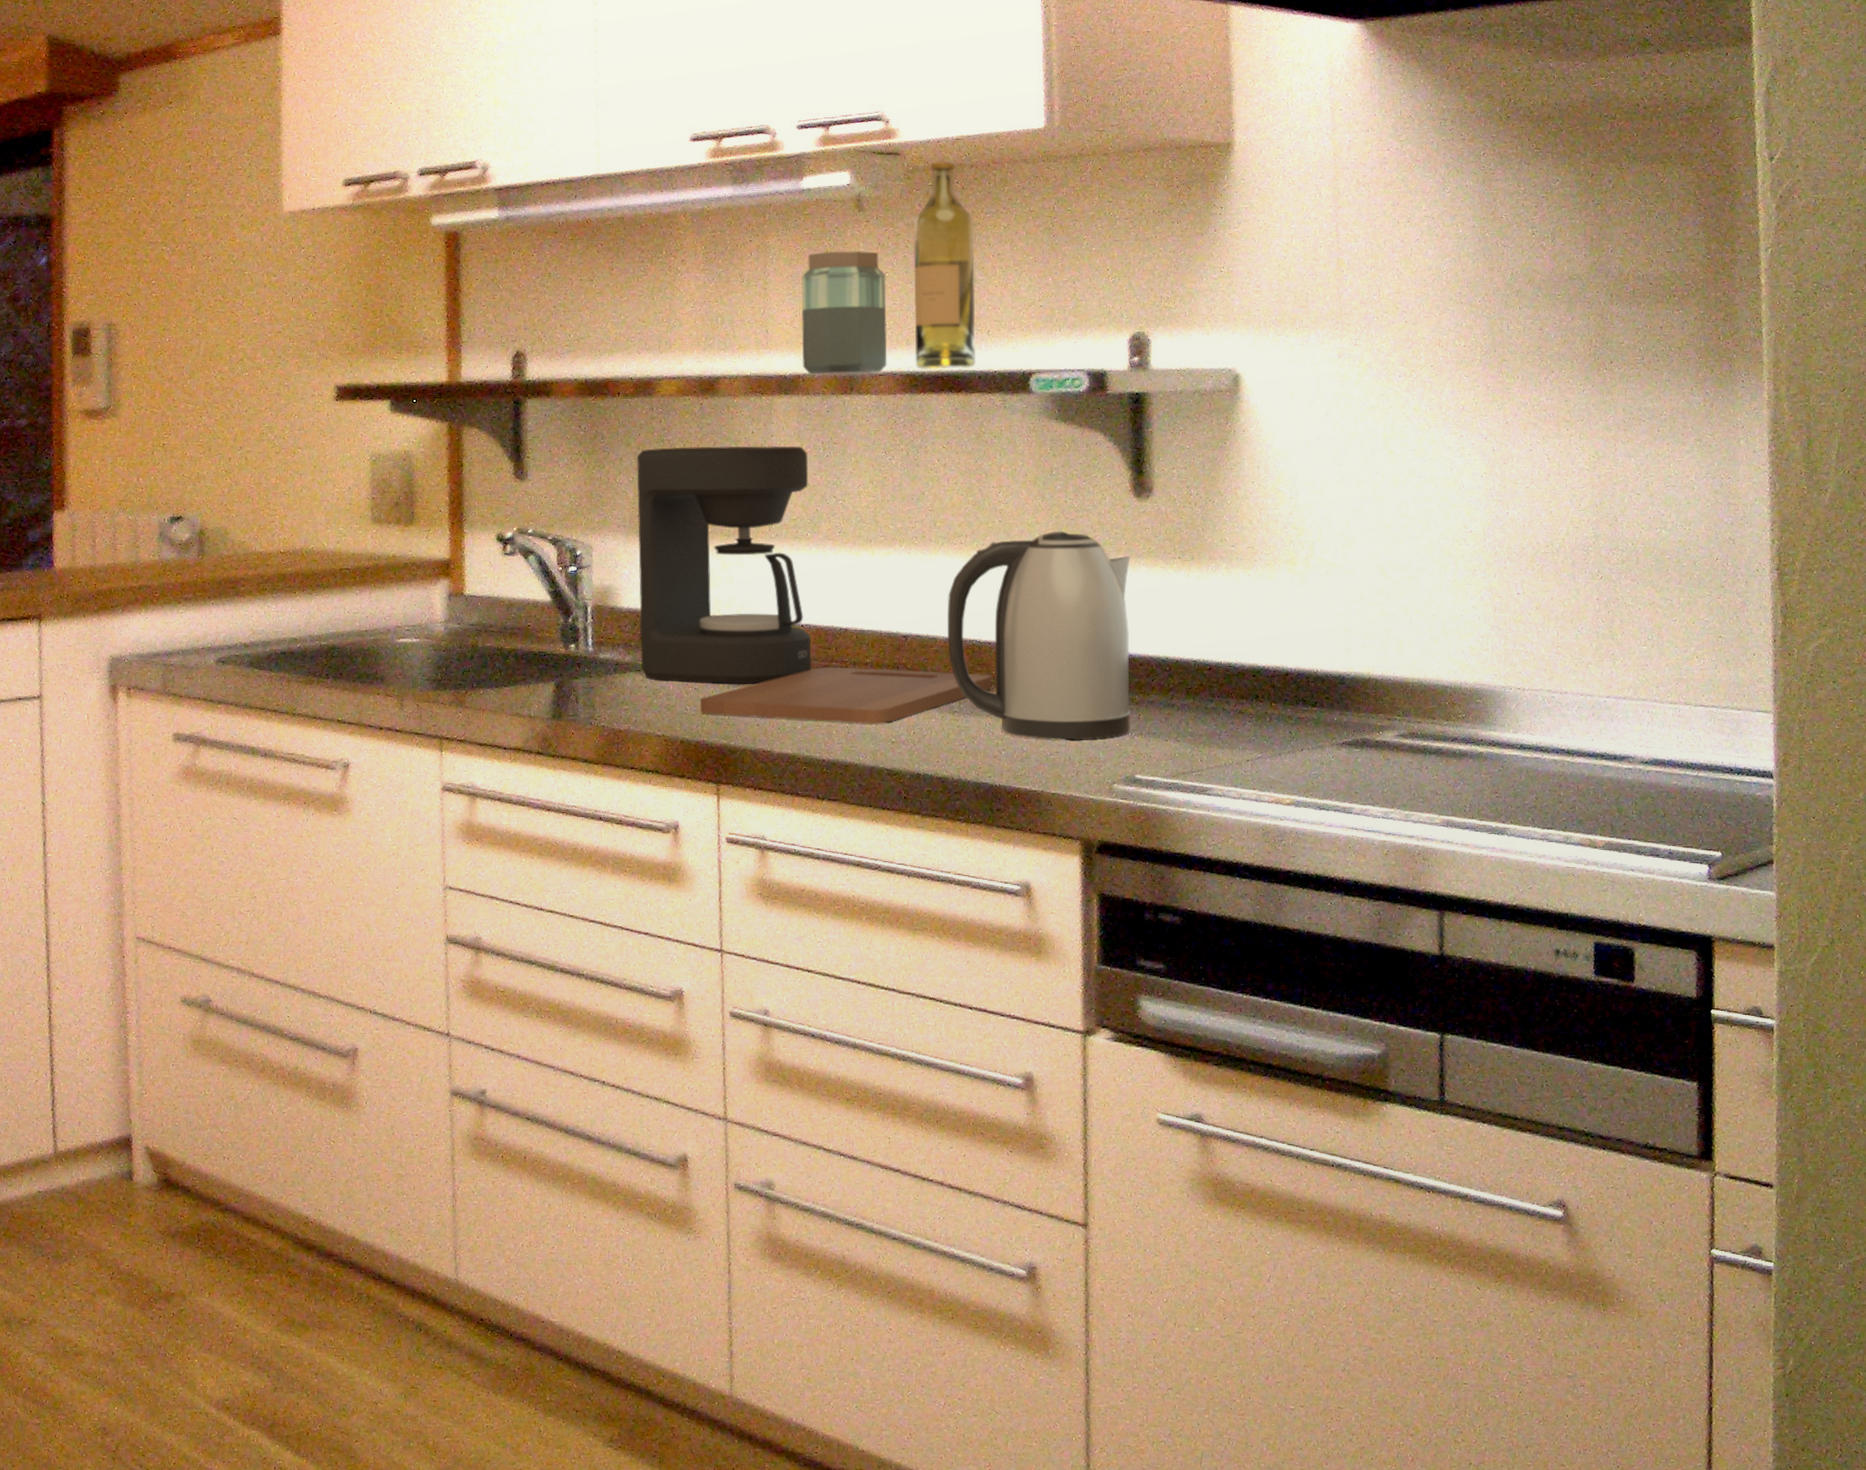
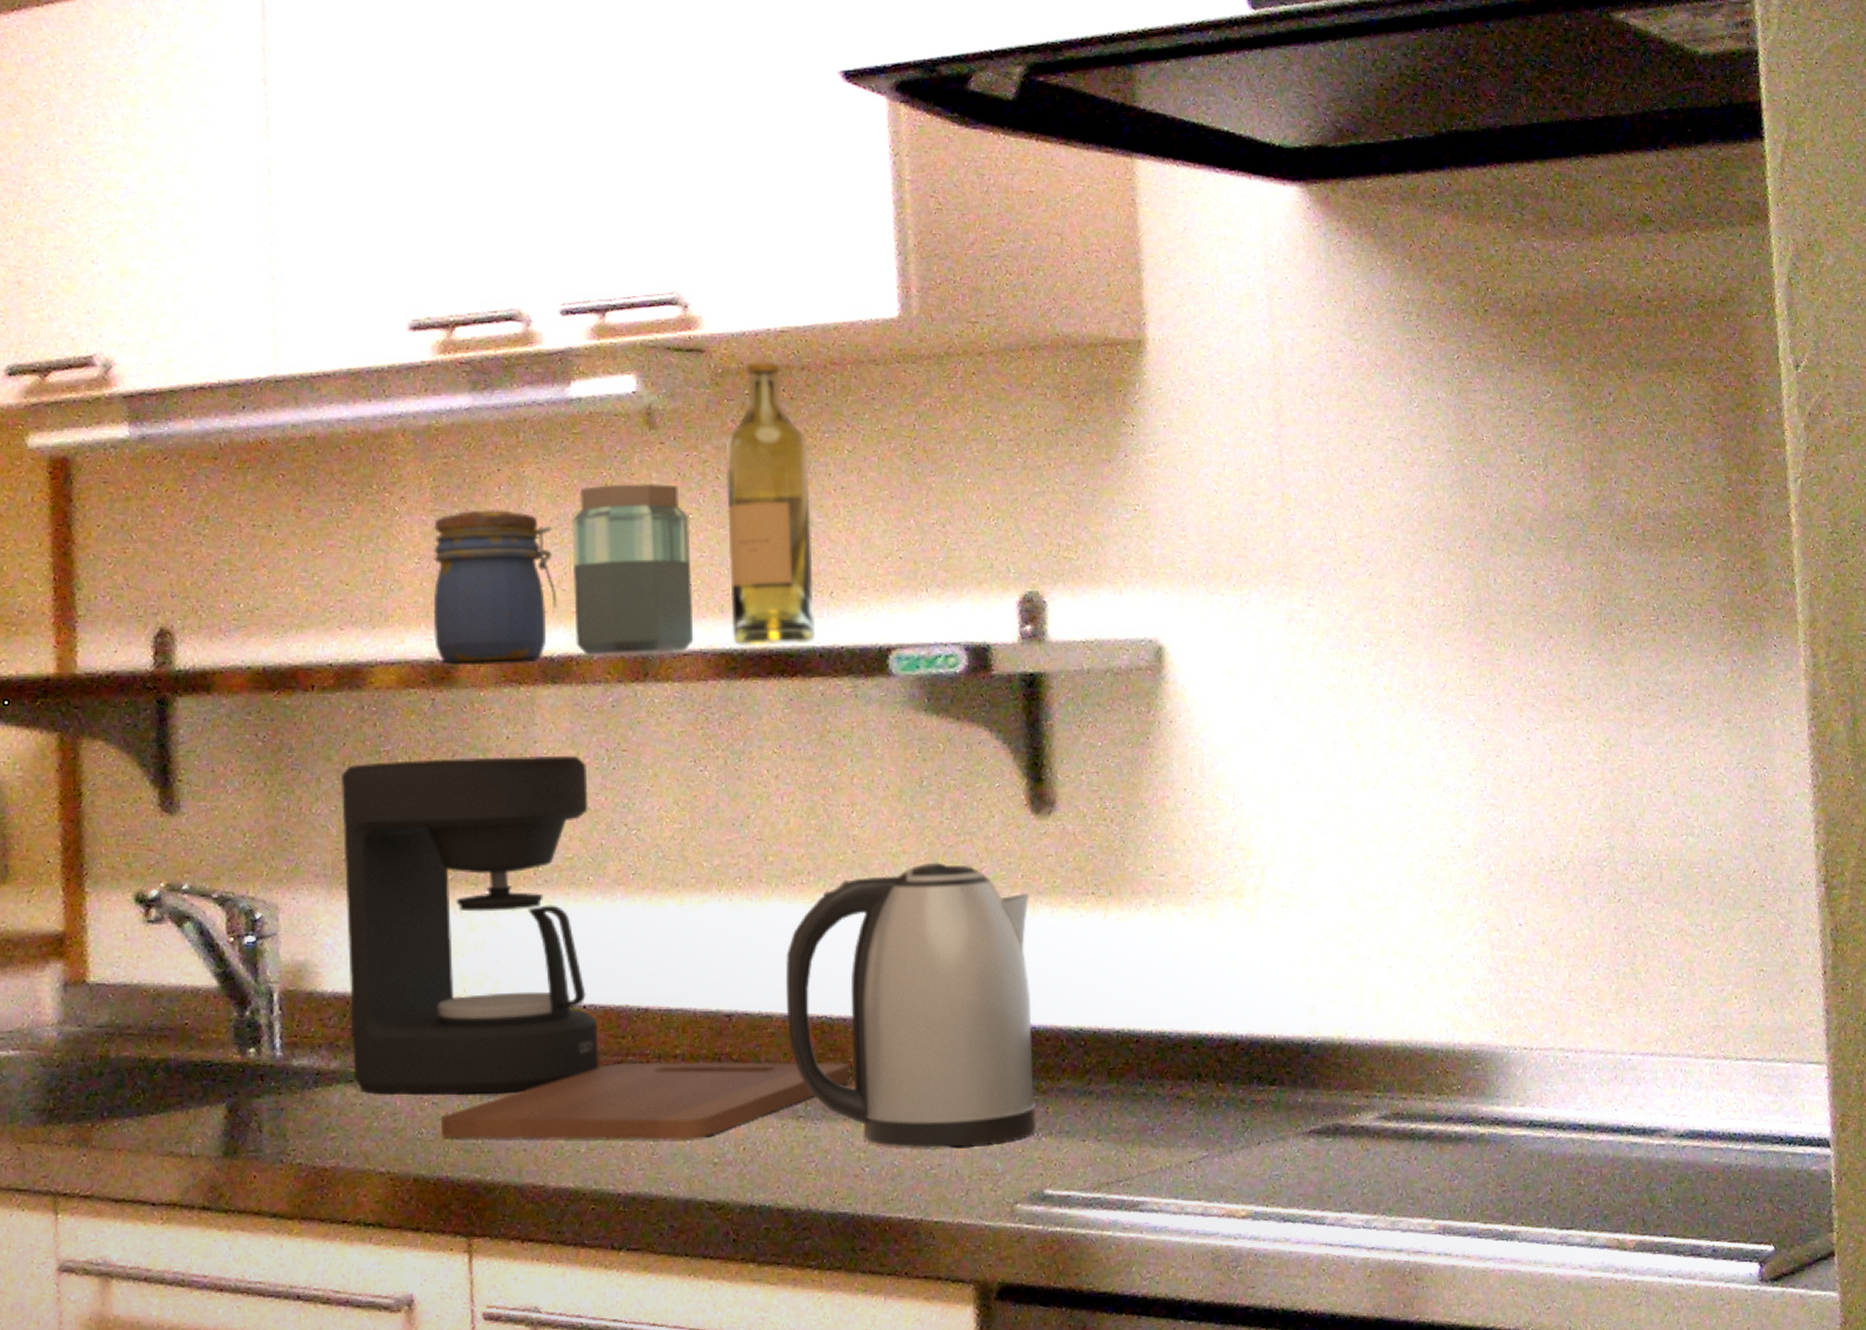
jar: none [702,269,790,381] -> present [433,510,557,666]

